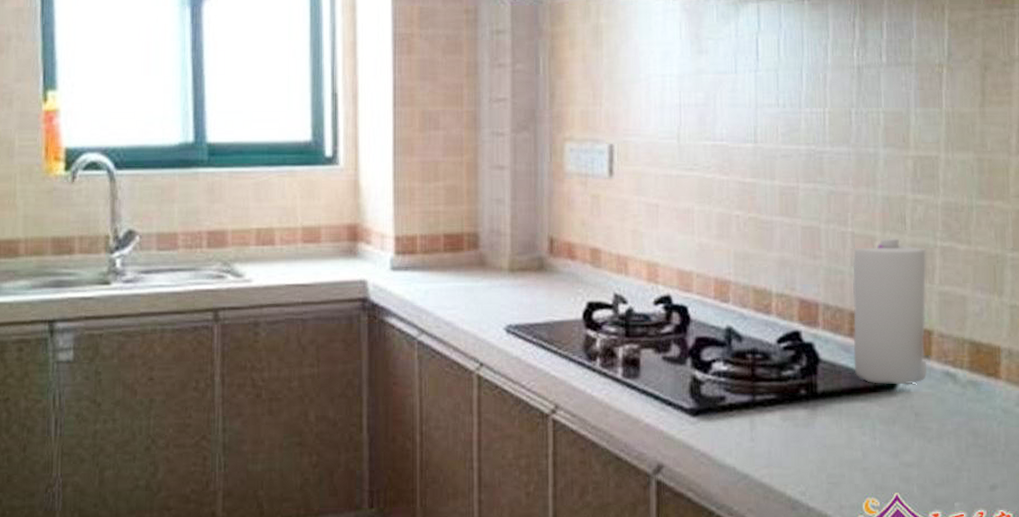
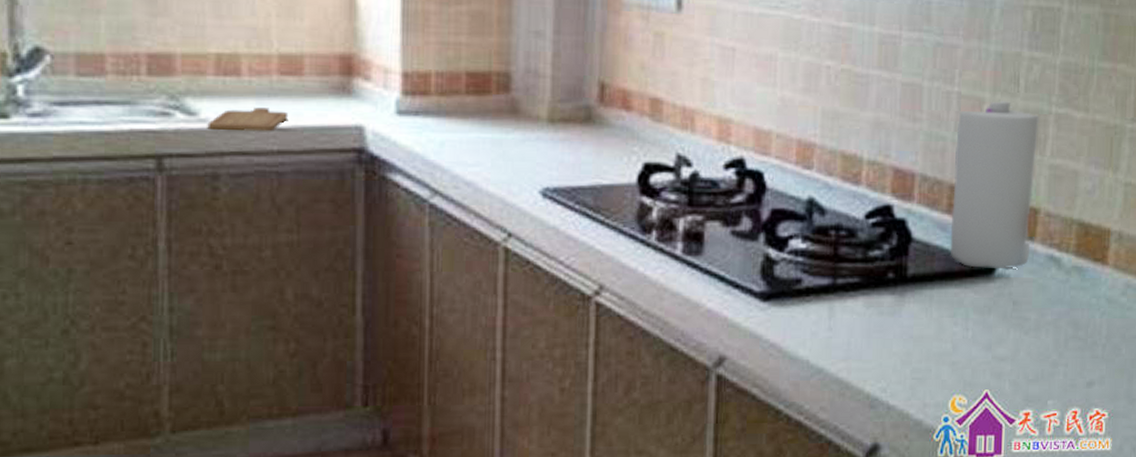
chopping board: none [250,269,310,288] -> present [207,107,289,132]

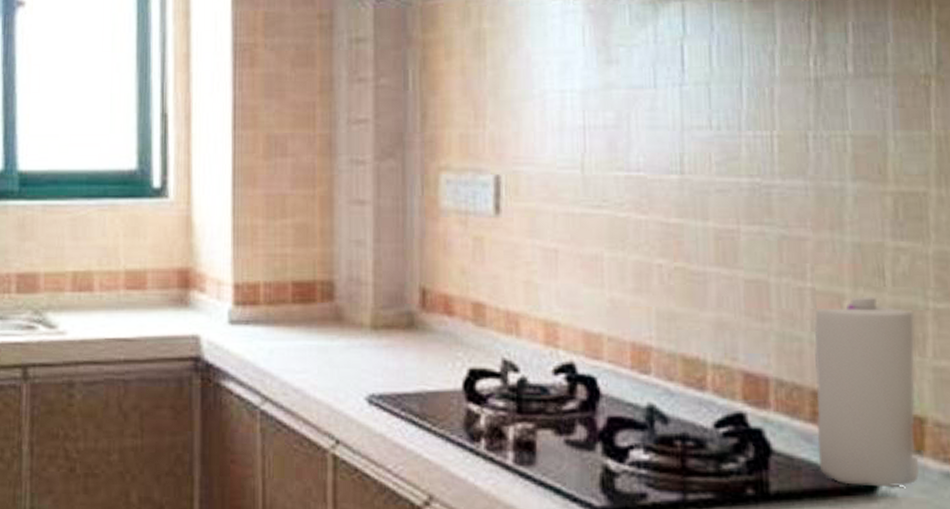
chopping board: present [207,107,289,132] -> none [65,320,134,343]

